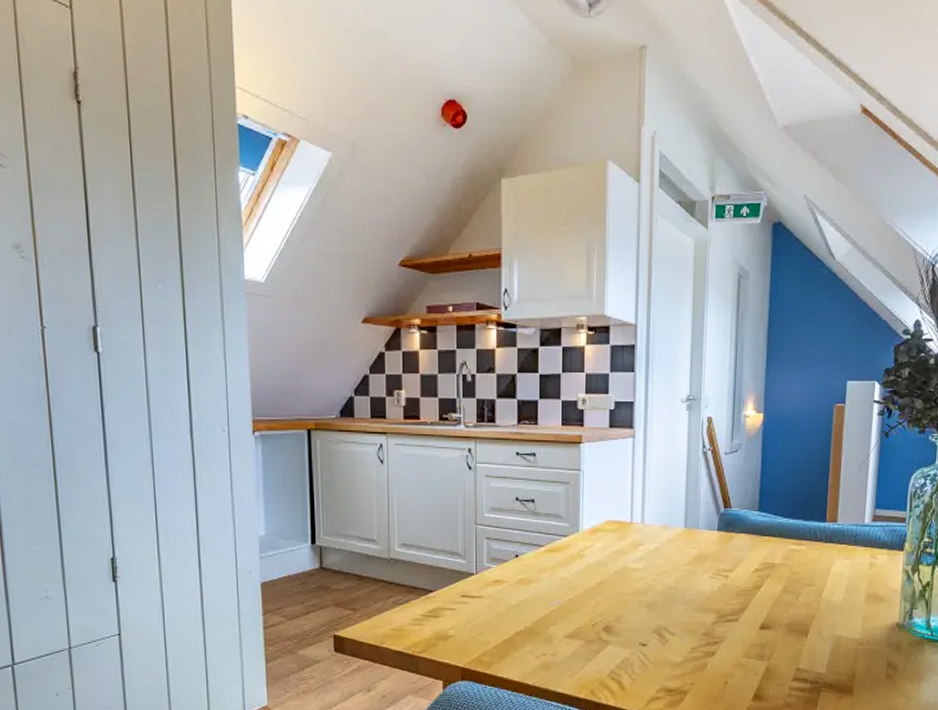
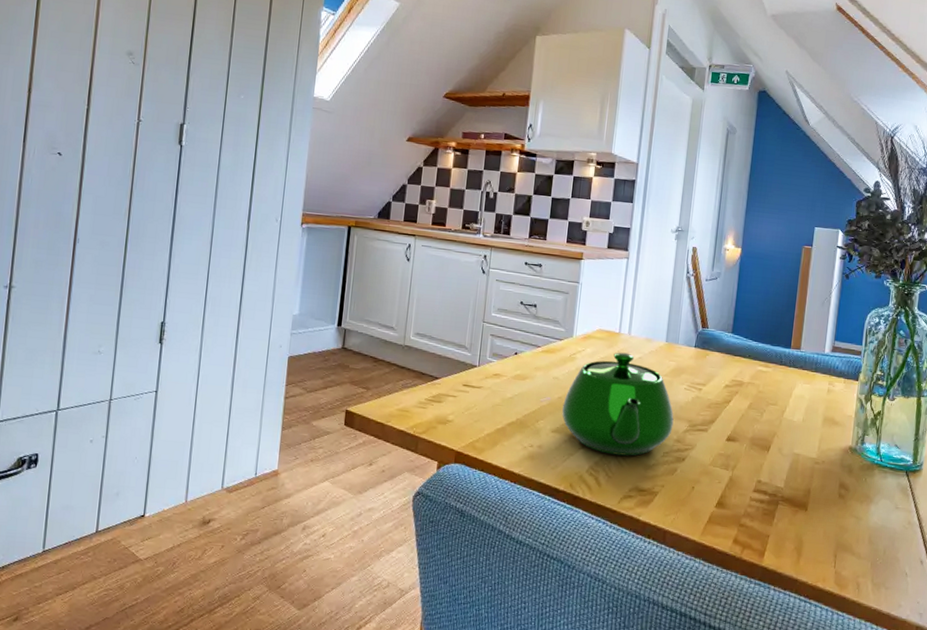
teapot: none [575,543,700,656] -> present [562,352,674,456]

